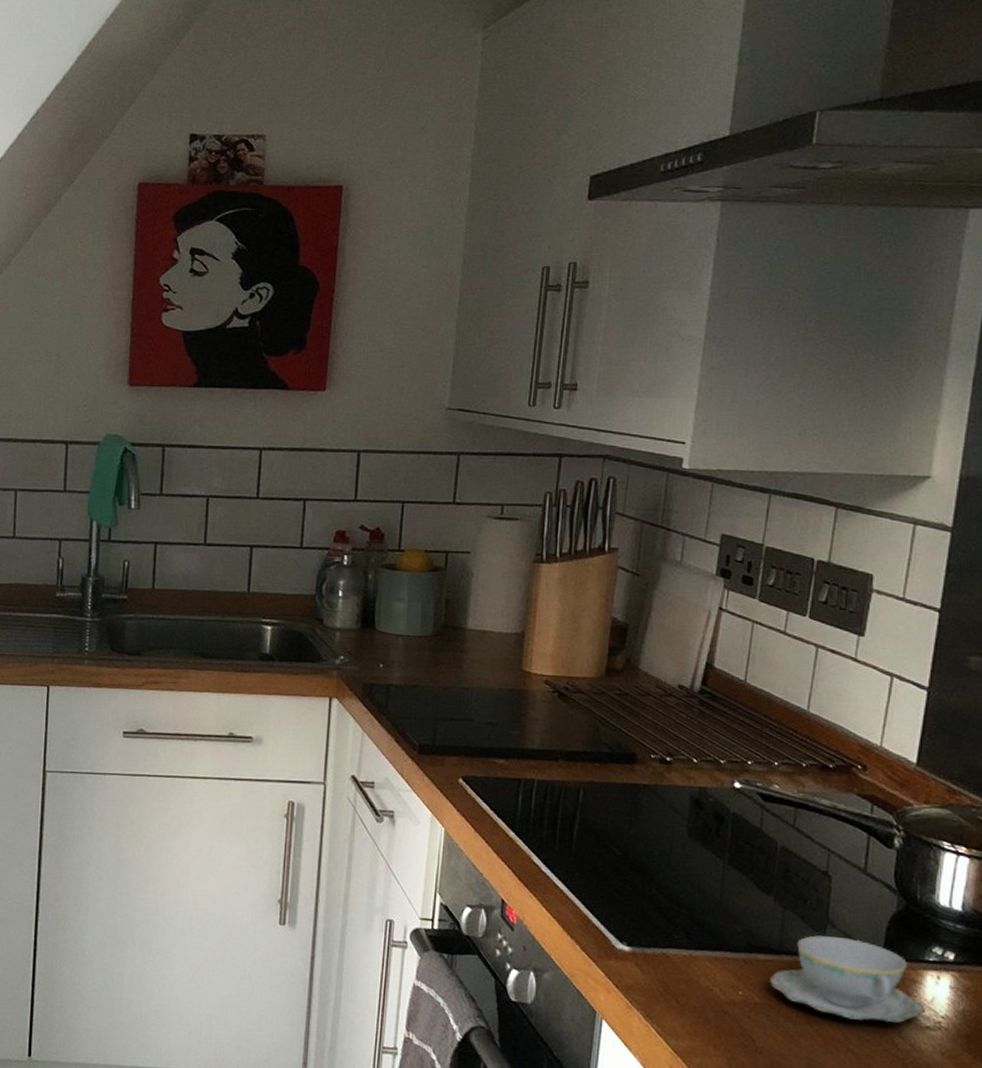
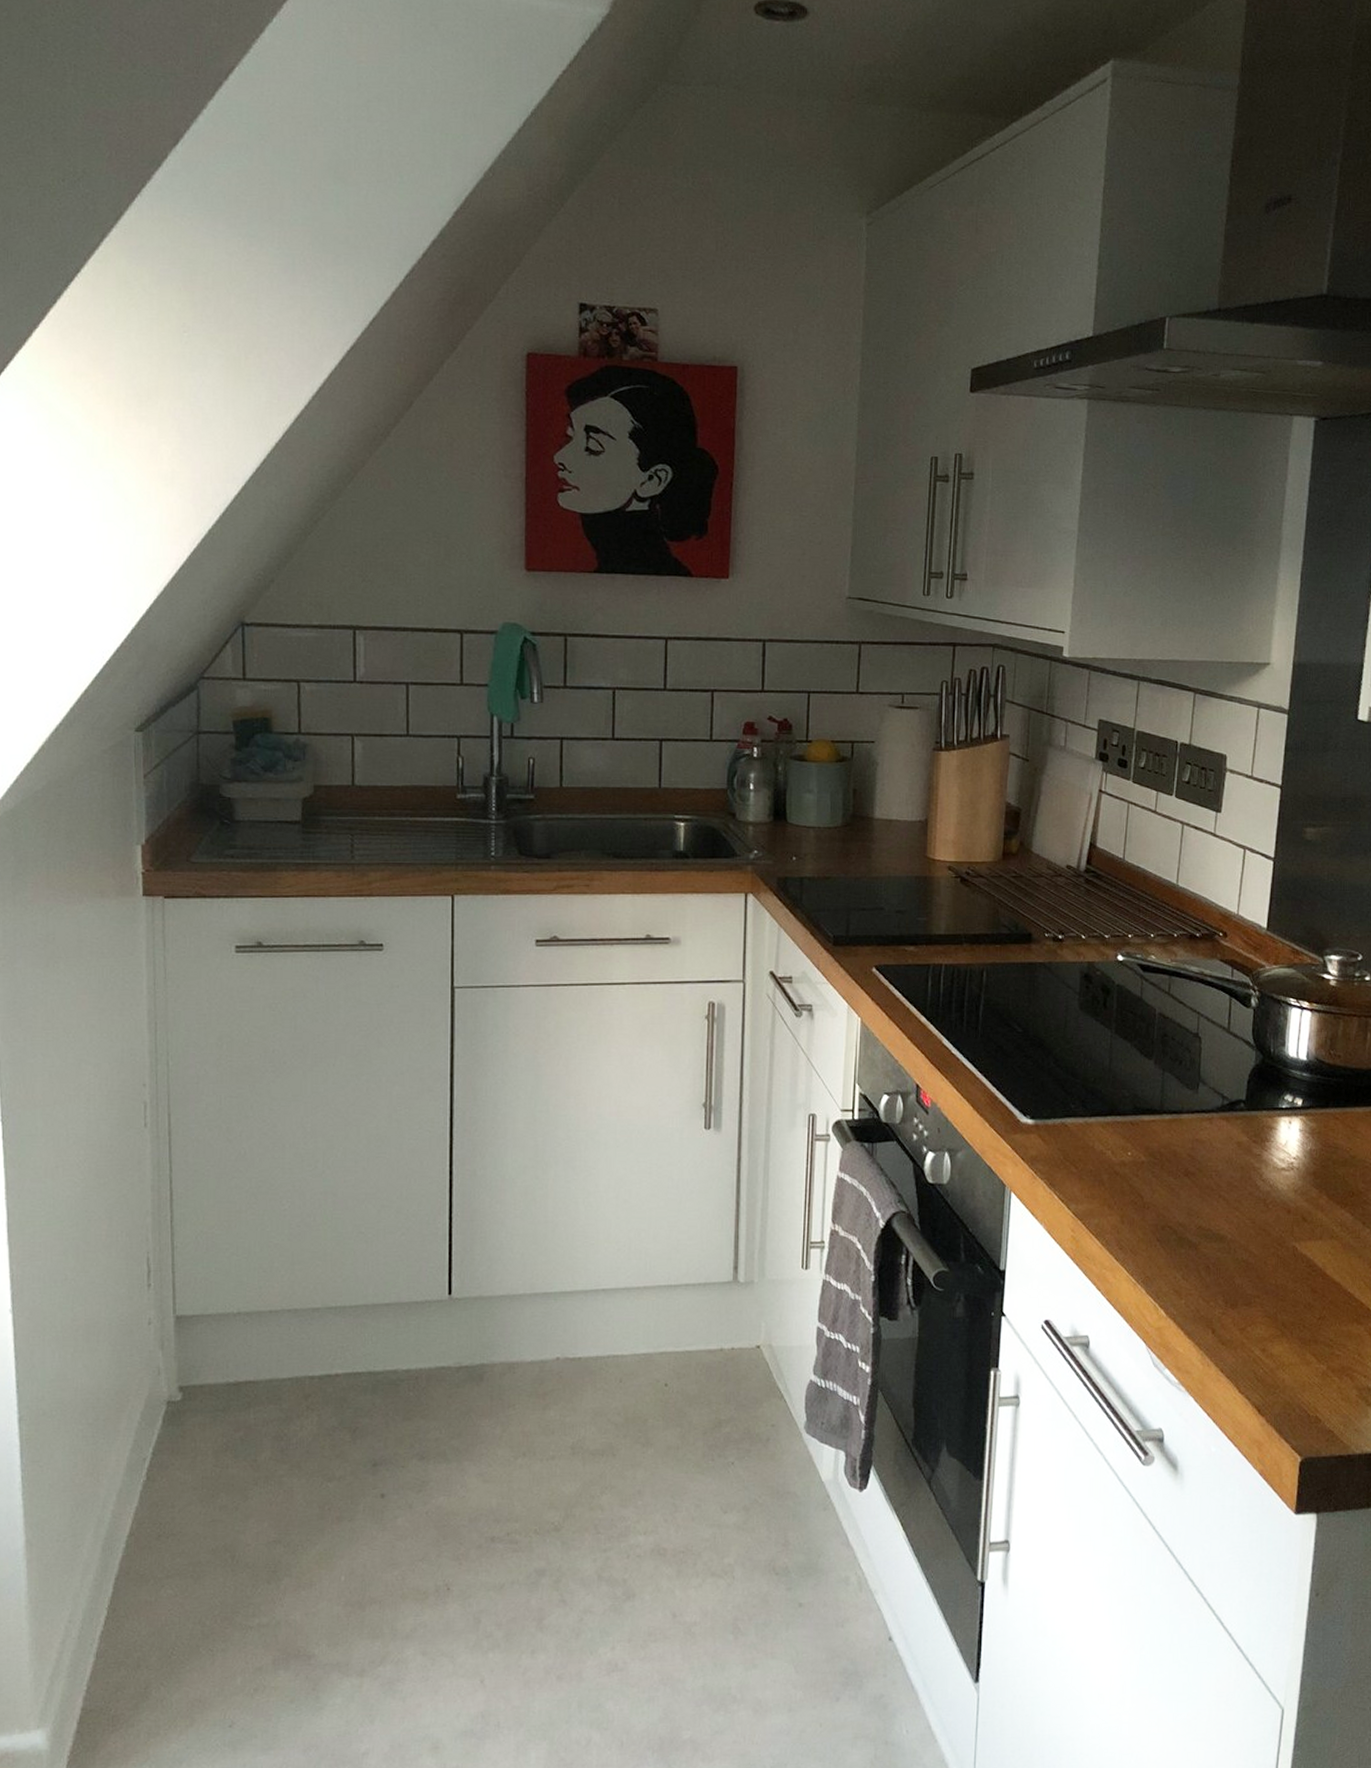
teacup: present [770,934,926,1023] -> none [1154,1092,1281,1168]

